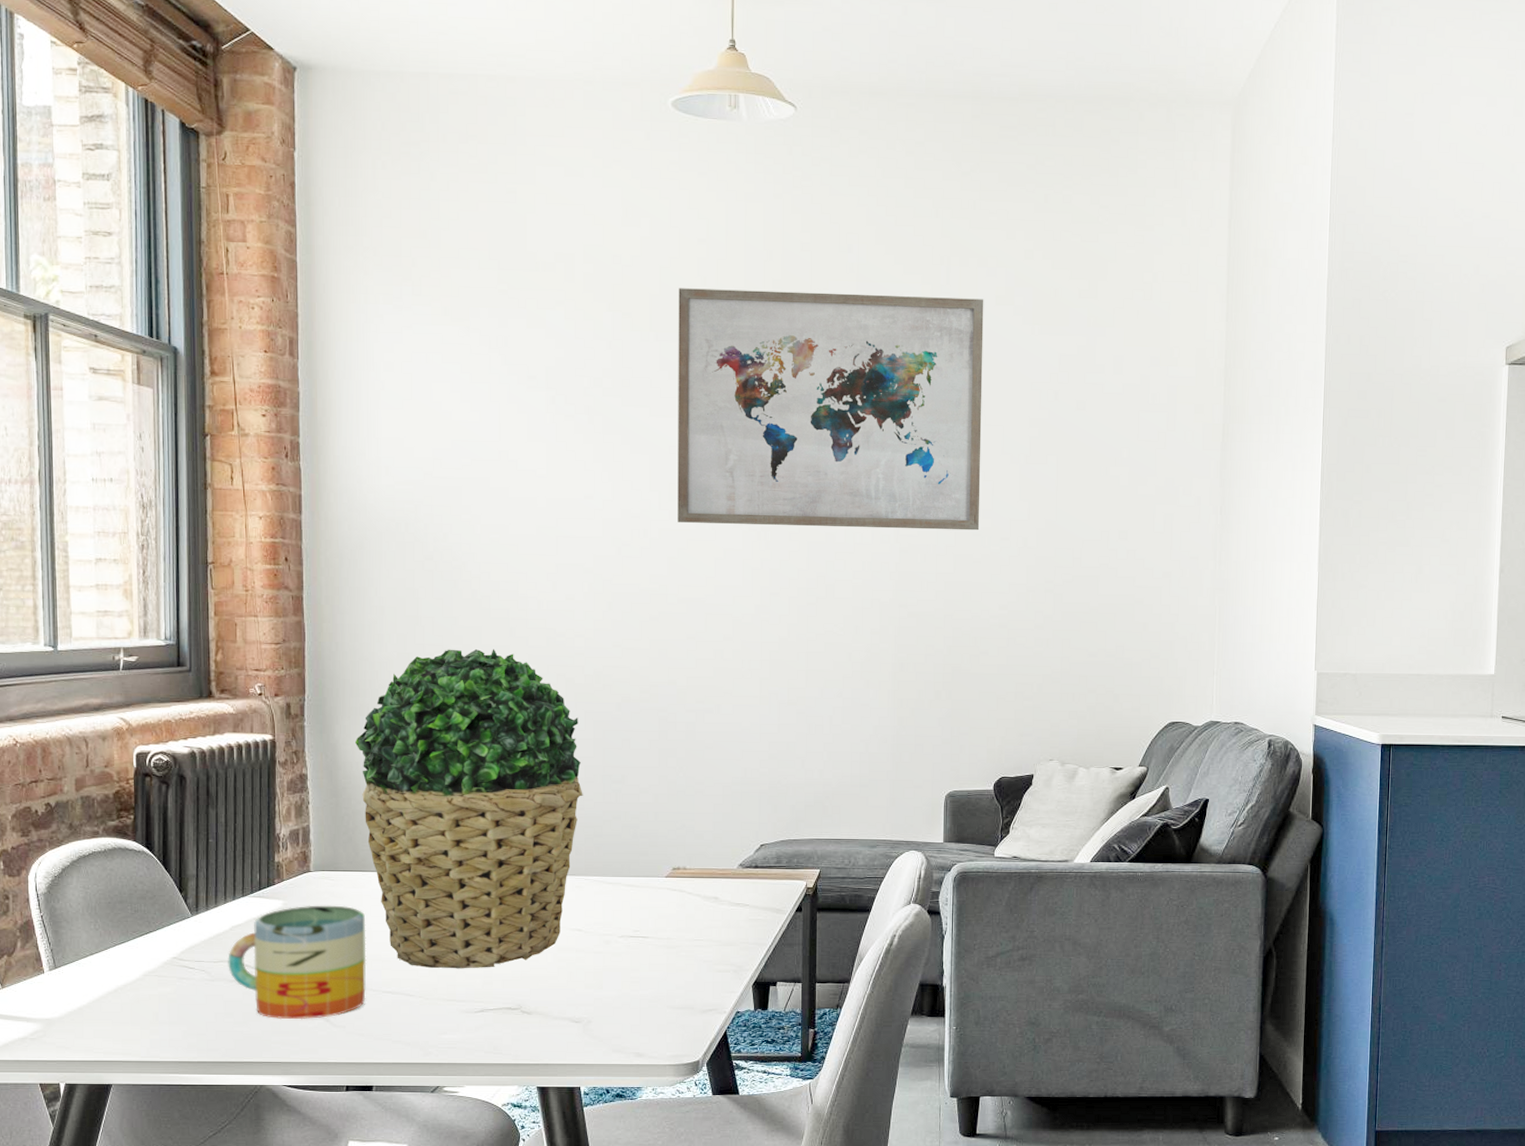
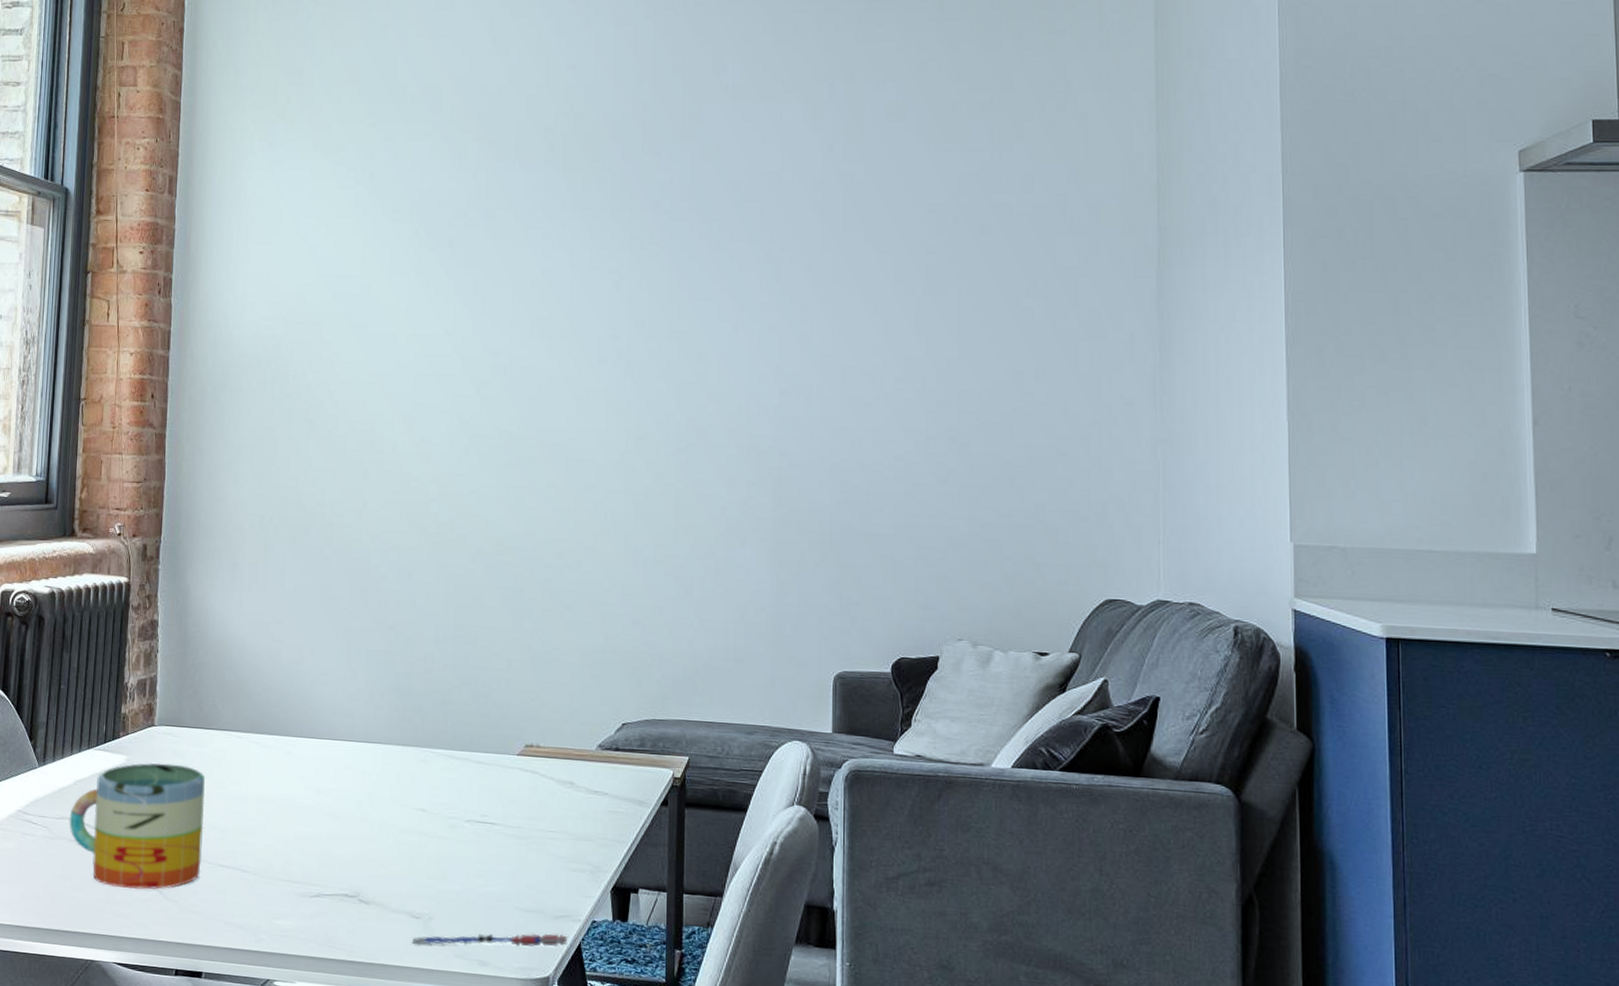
potted plant: present [354,649,583,969] -> none [205,492,432,847]
pen: none [573,1025,715,1044] -> present [412,933,568,947]
wall art: present [677,288,984,531] -> none [539,115,872,370]

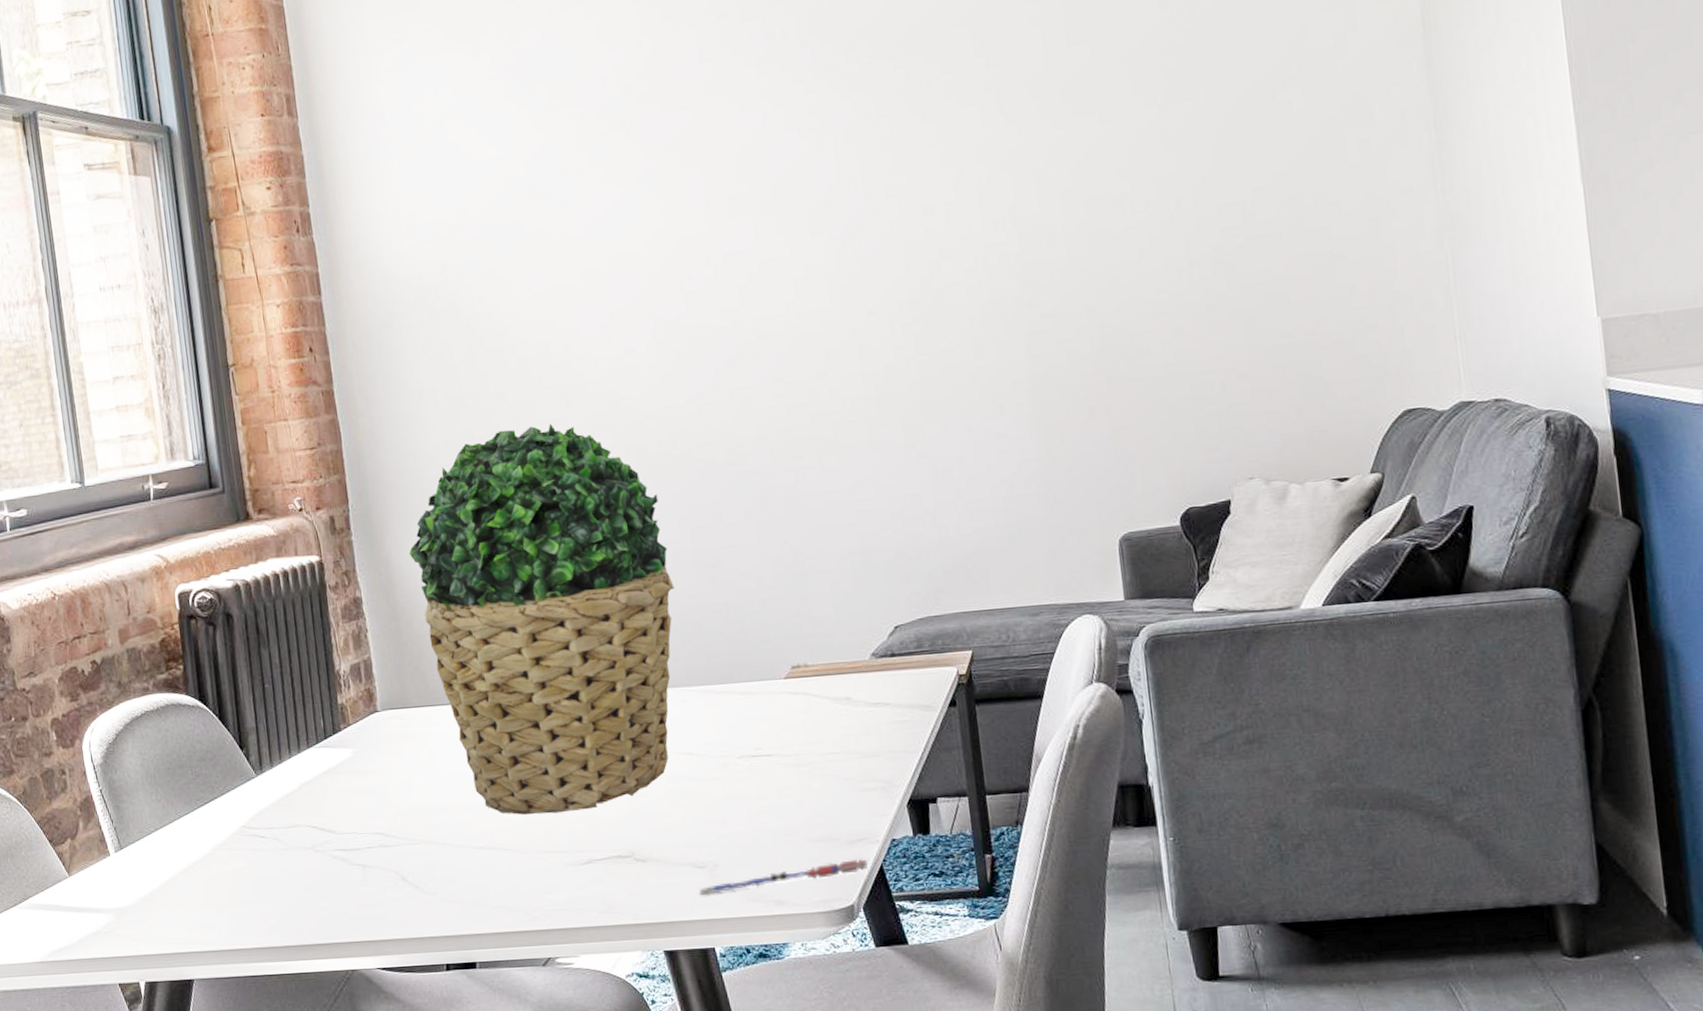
mug: present [69,762,206,890] -> none [300,748,456,890]
potted plant: none [205,492,432,847] -> present [408,423,675,815]

